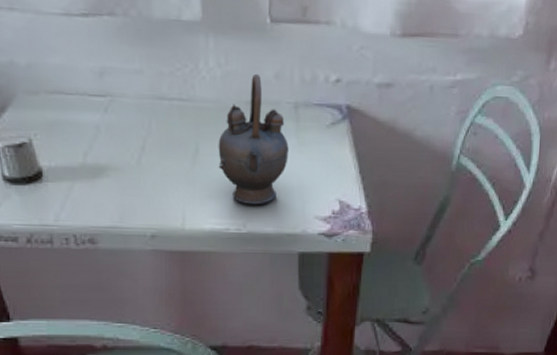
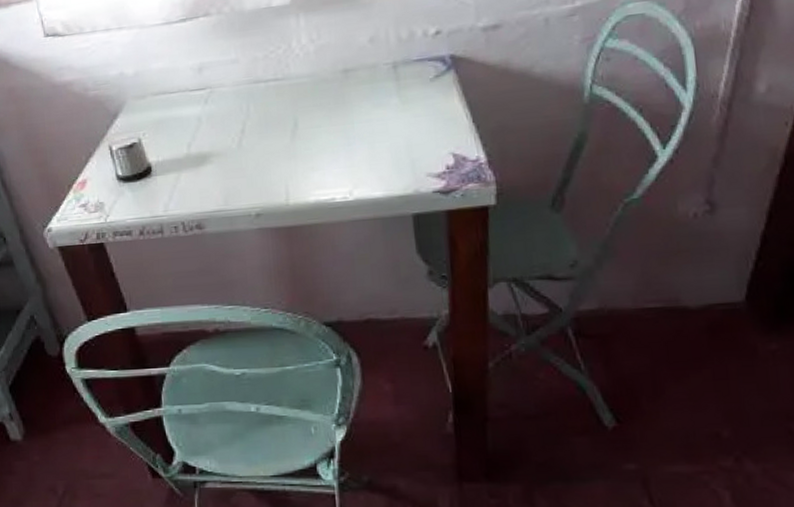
teapot: present [218,73,289,205] -> none [316,41,392,172]

